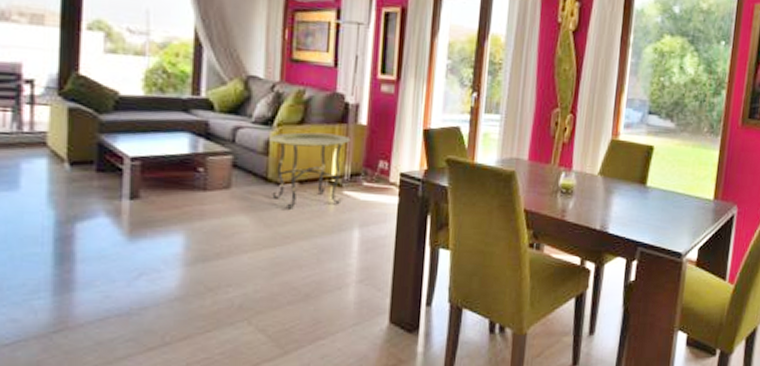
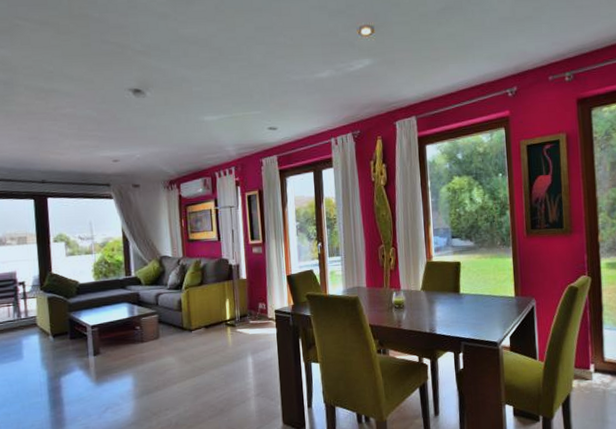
side table: present [268,132,351,209] -> none [180,288,237,348]

